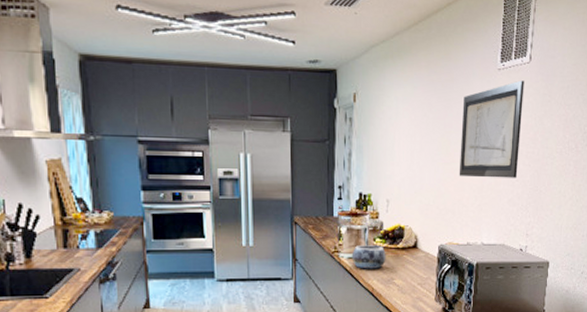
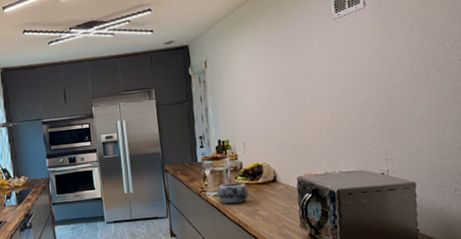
wall art: present [459,80,524,178] -> none [303,24,368,115]

